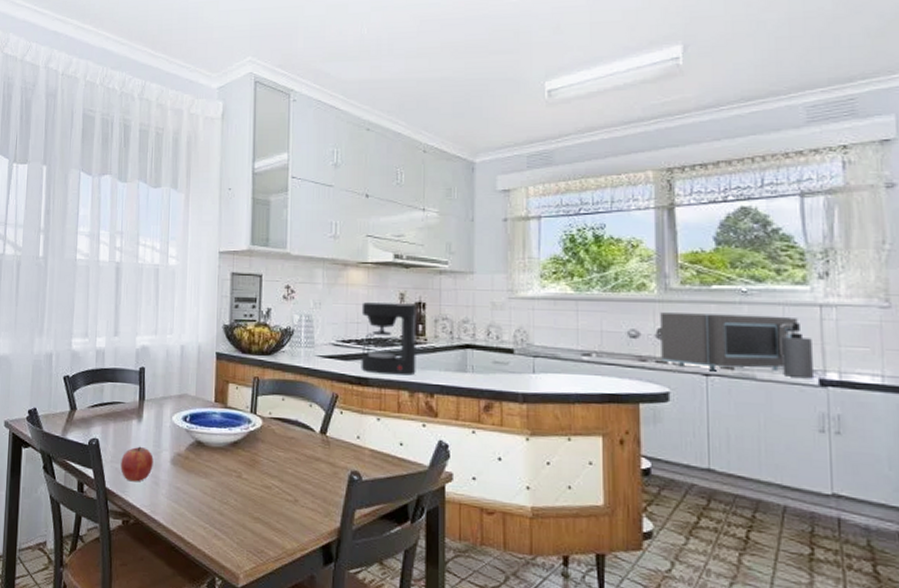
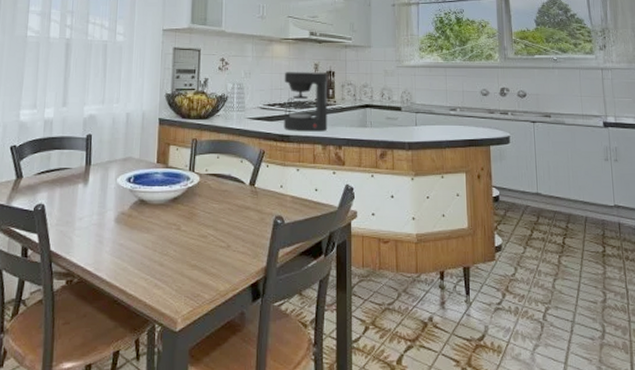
fruit: present [120,446,154,482] -> none [65,208,98,243]
microwave: present [660,312,798,371] -> none [502,76,589,118]
soap dispenser: present [779,322,815,379] -> none [578,82,601,122]

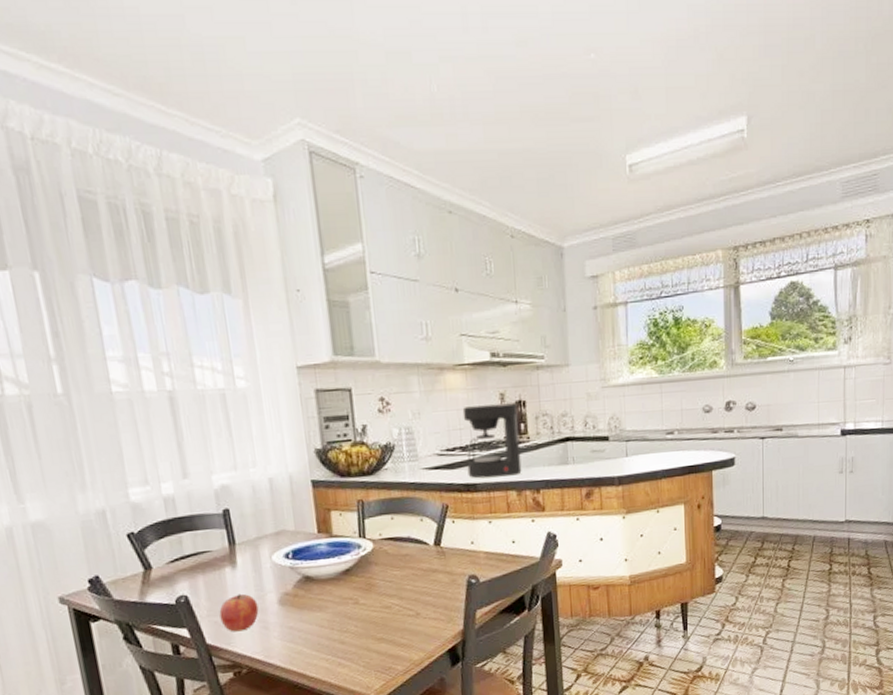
fruit: none [65,208,98,243] -> present [219,593,259,632]

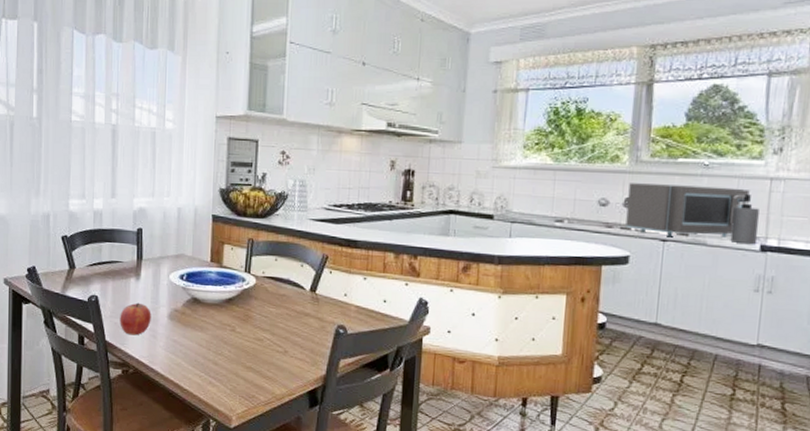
coffee maker: present [462,403,522,479] -> none [350,169,406,239]
microwave: none [728,379,828,434] -> present [625,183,750,238]
soap dispenser: none [815,384,838,431] -> present [730,194,759,245]

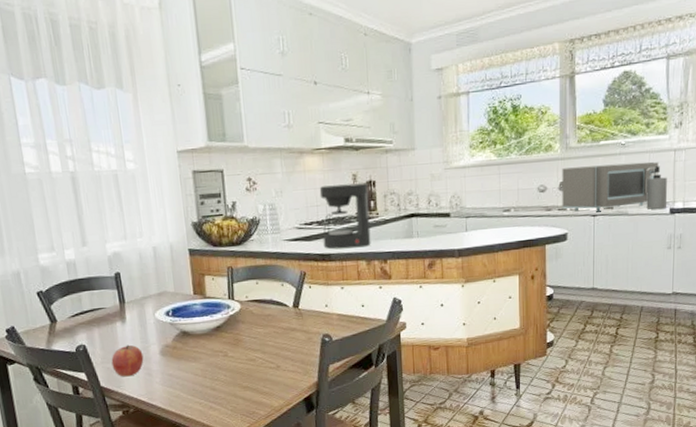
coffee maker: none [350,169,406,239] -> present [319,183,371,250]

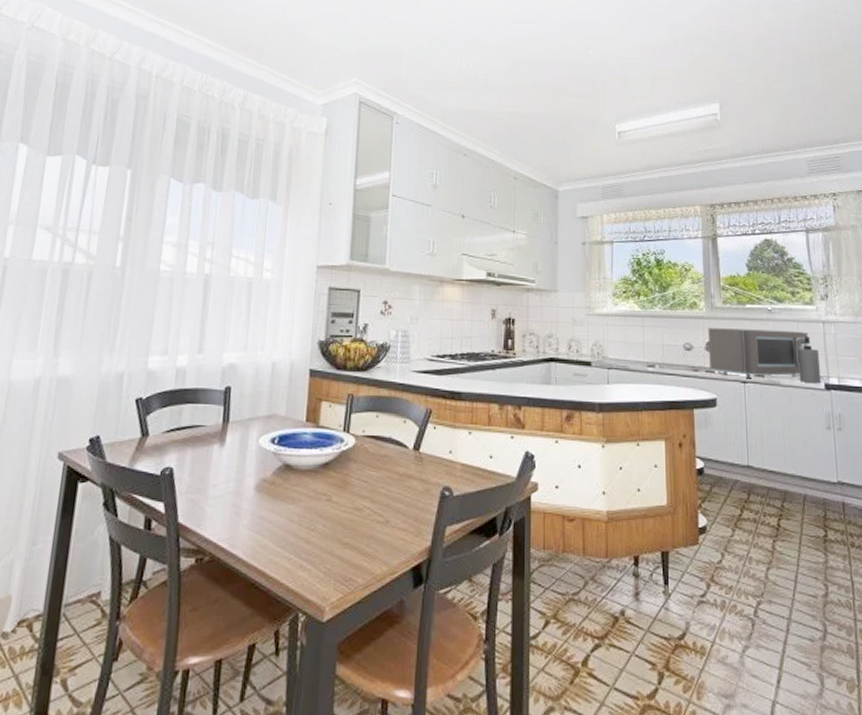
fruit: present [111,344,144,377] -> none [197,473,236,514]
coffee maker: present [319,183,371,250] -> none [454,318,507,389]

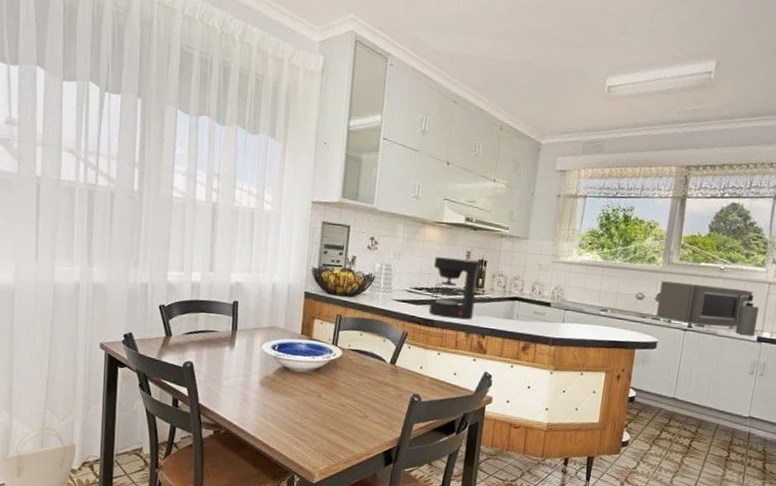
coffee maker: none [454,318,507,389] -> present [428,257,479,320]

